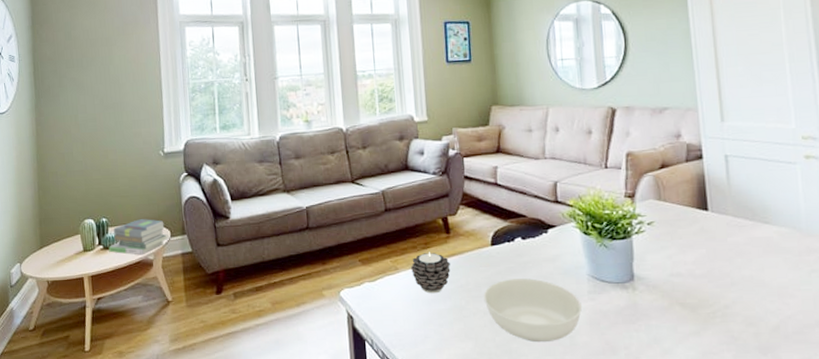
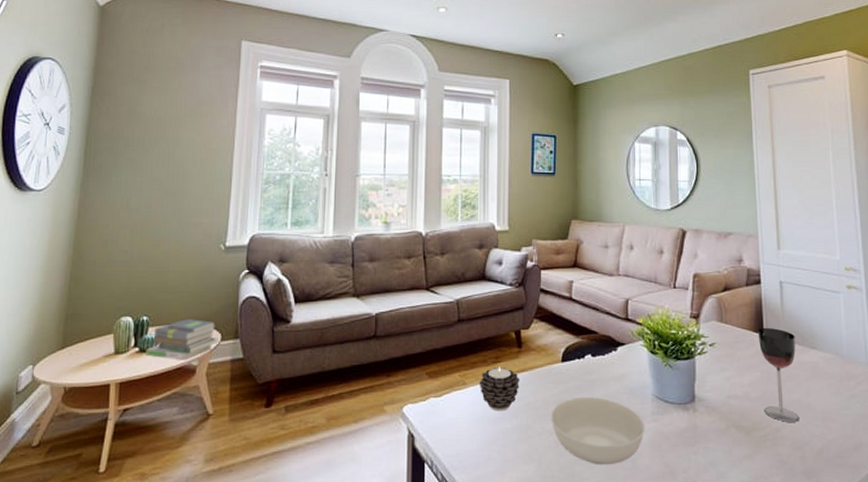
wineglass: none [701,203,752,299] -> present [758,327,799,422]

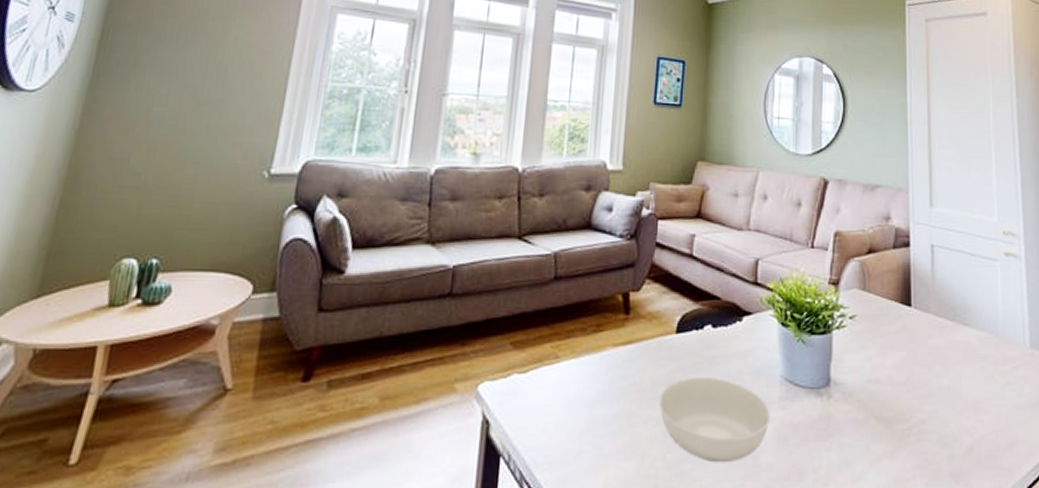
books: present [145,319,217,360] -> none [150,264,248,318]
candle: present [480,366,519,411] -> none [575,336,624,393]
wineglass: present [758,327,799,422] -> none [904,298,948,413]

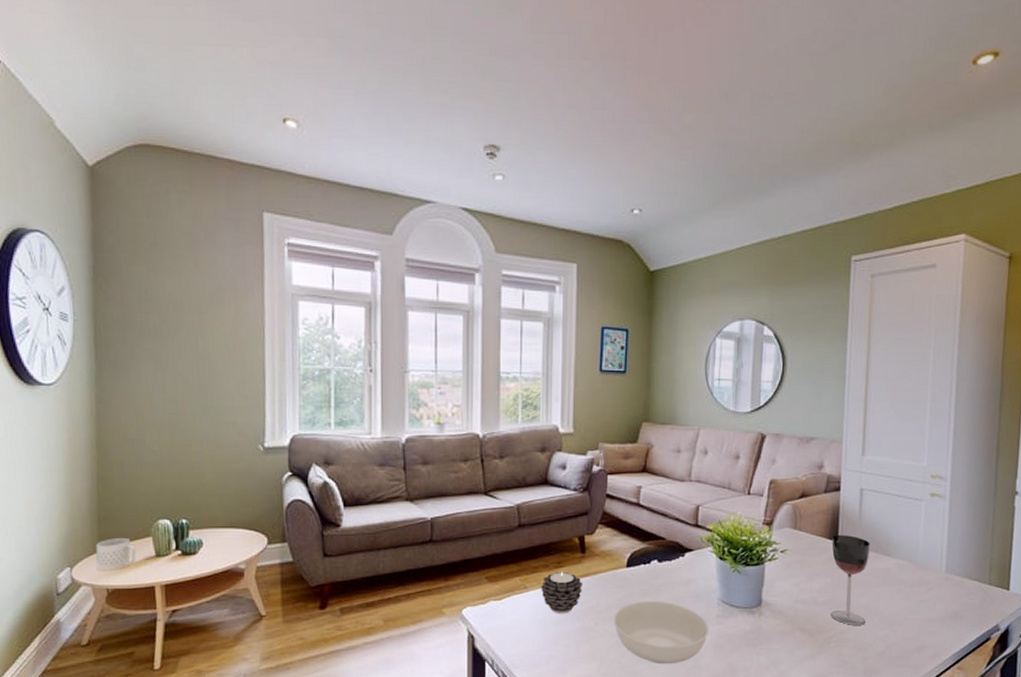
mug: none [27,281,85,325] -> present [95,538,136,572]
candle: none [575,336,624,393] -> present [541,571,582,614]
wineglass: none [904,298,948,413] -> present [830,534,870,625]

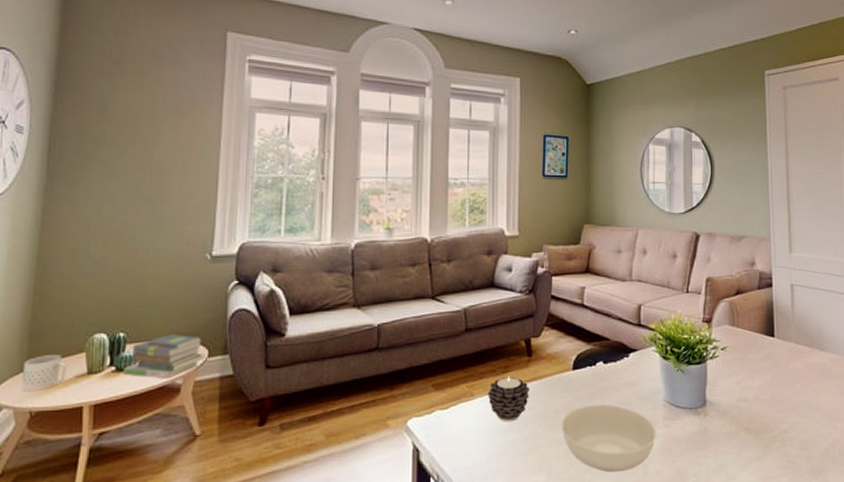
books: none [188,522,264,564] -> present [123,334,204,379]
wineglass: present [830,534,870,625] -> none [768,330,807,423]

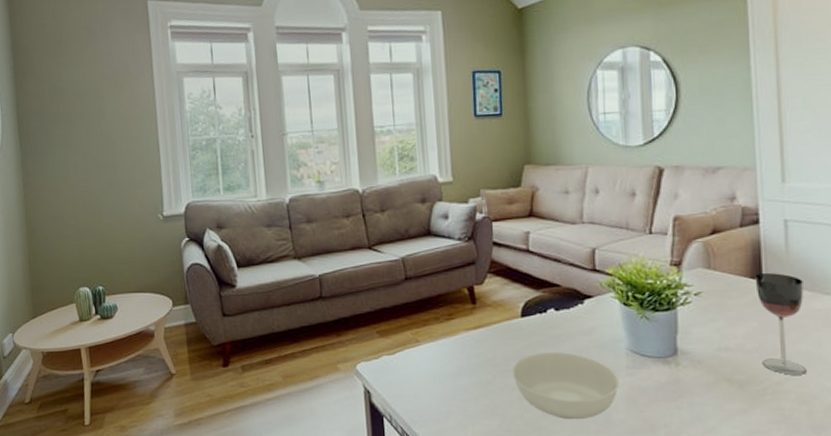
mug: present [21,355,67,392] -> none [31,305,64,336]
books: present [123,334,204,379] -> none [106,287,170,326]
candle: present [488,376,529,422] -> none [433,323,476,368]
wineglass: none [768,330,807,423] -> present [755,272,807,375]

